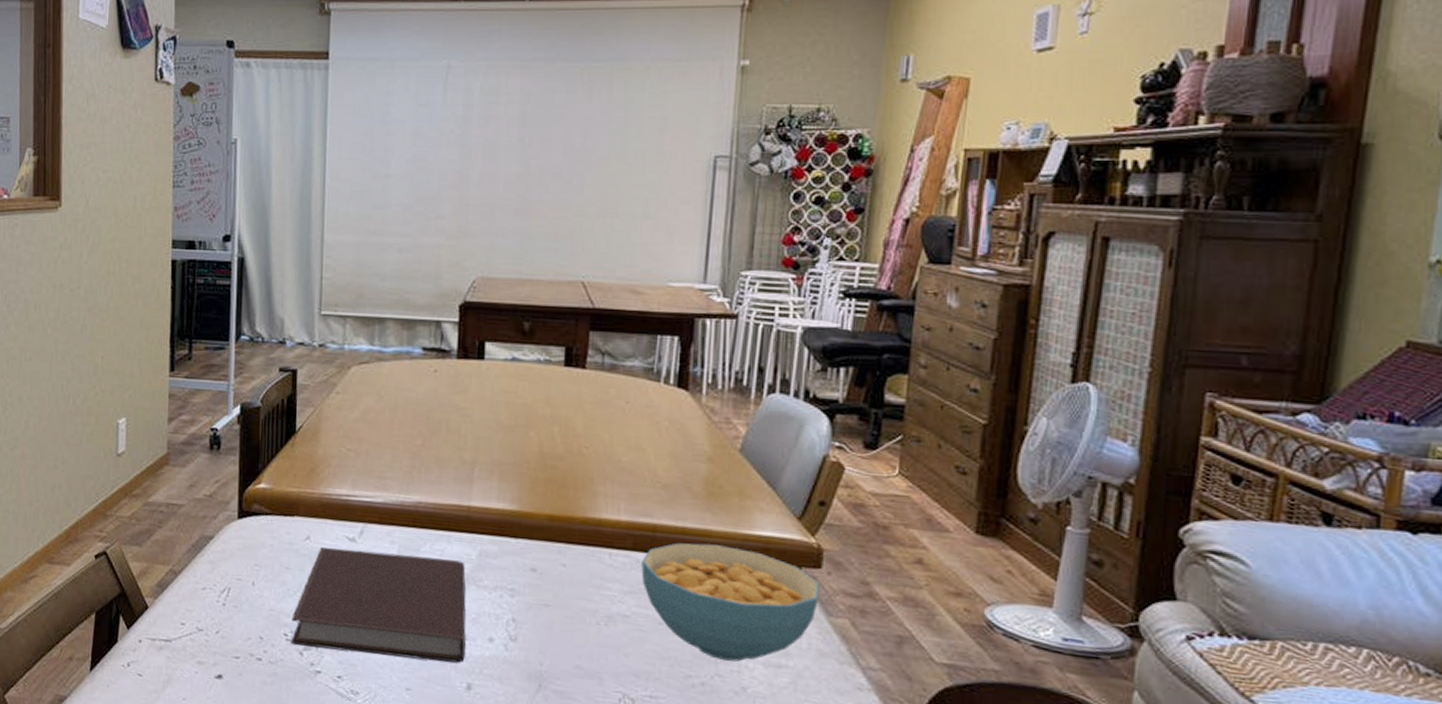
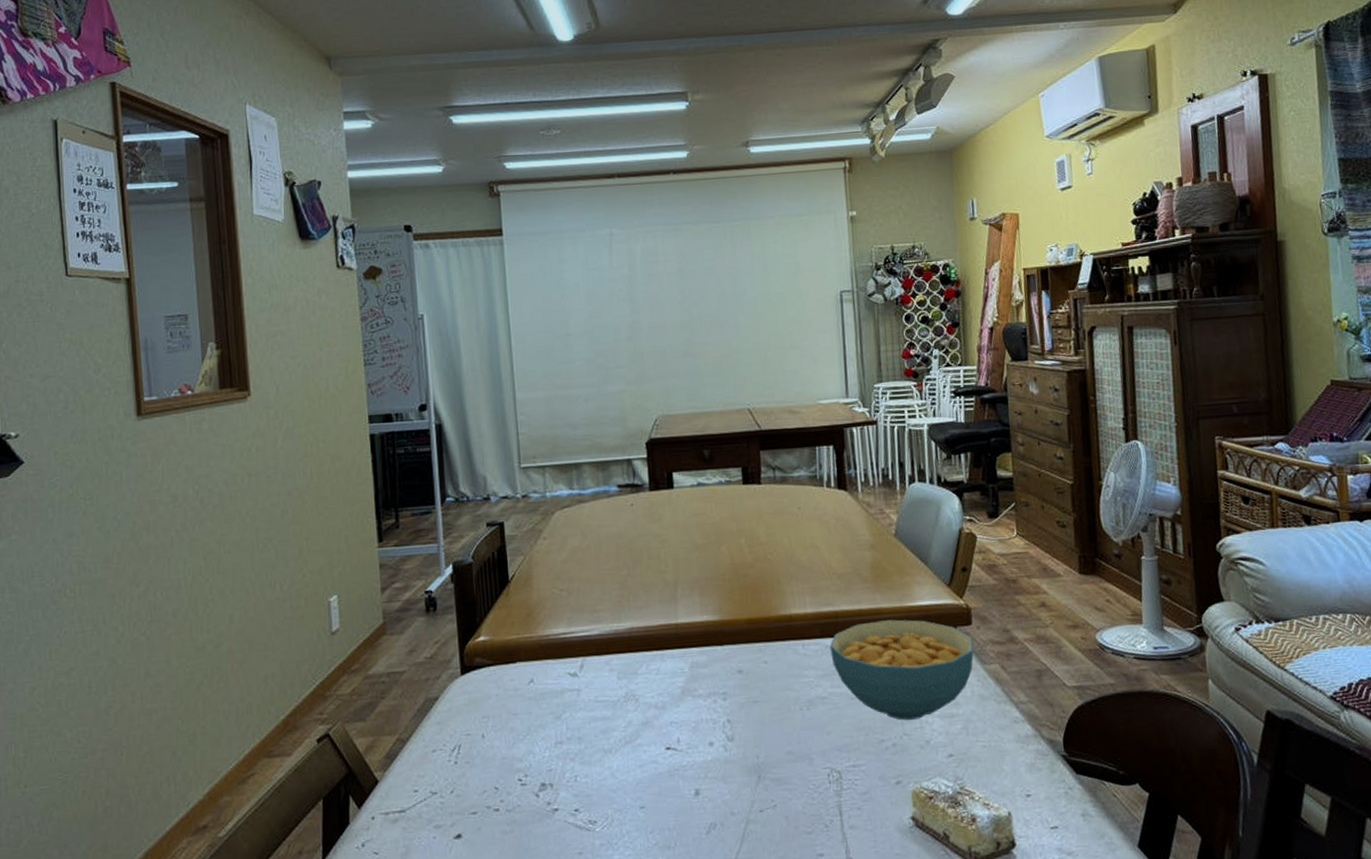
notebook: present [290,546,466,663] -> none [524,676,690,789]

